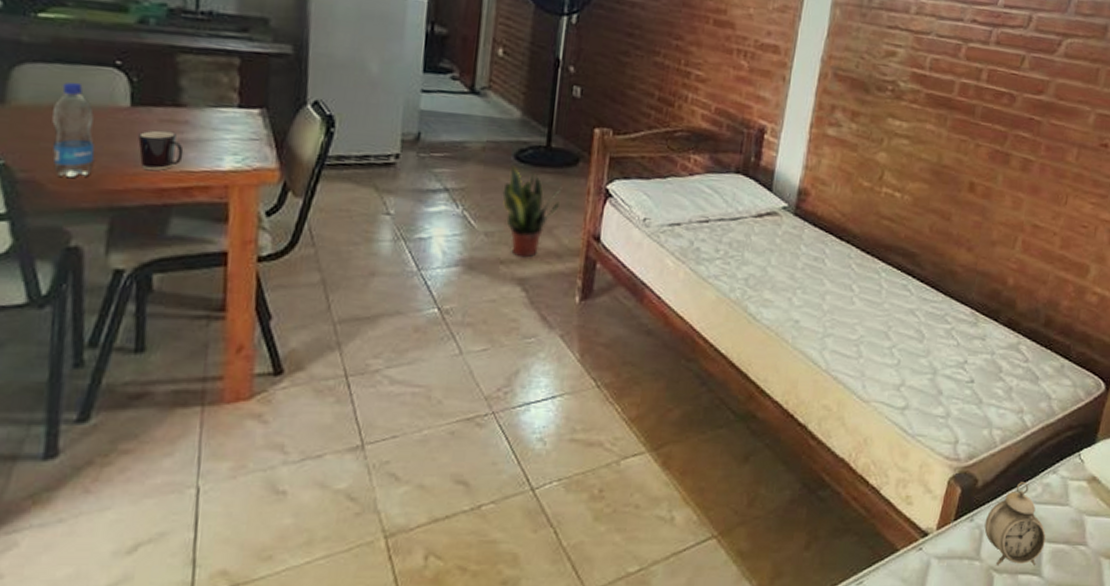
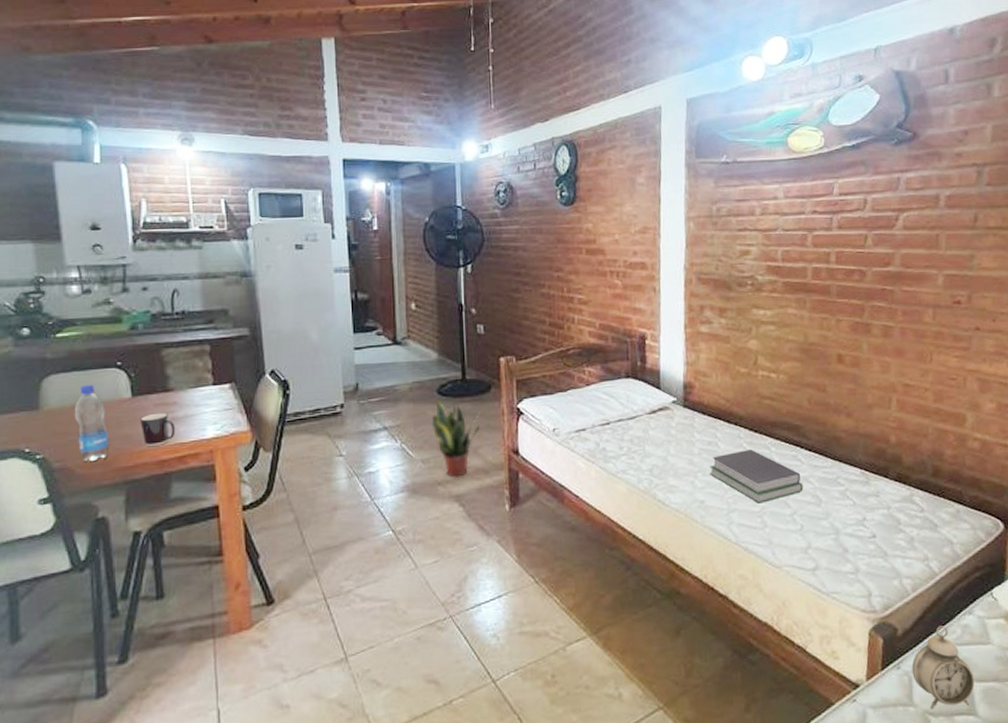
book: none [809,271,908,332] -> present [709,448,803,504]

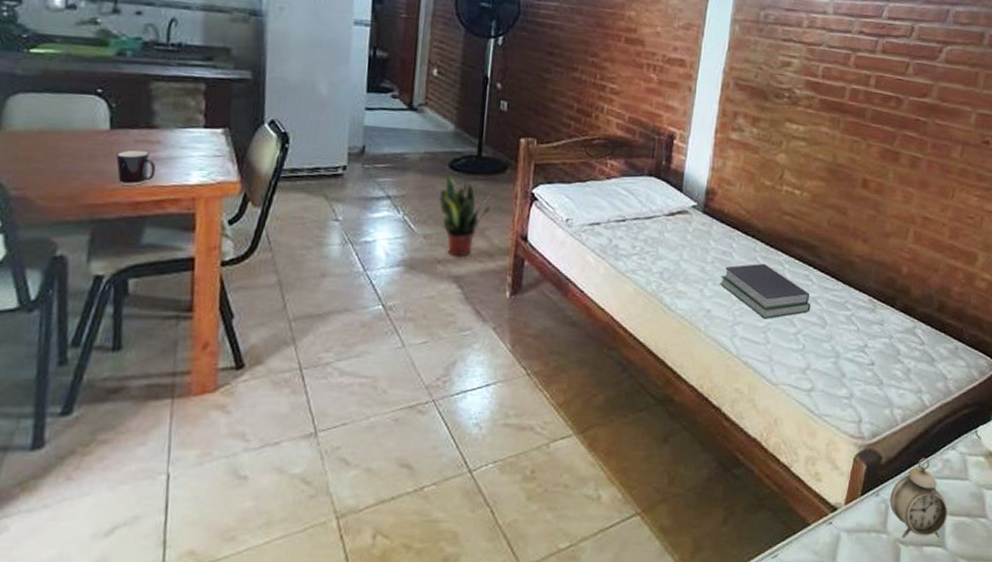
bottle: present [75,385,109,462] -> none [41,110,79,195]

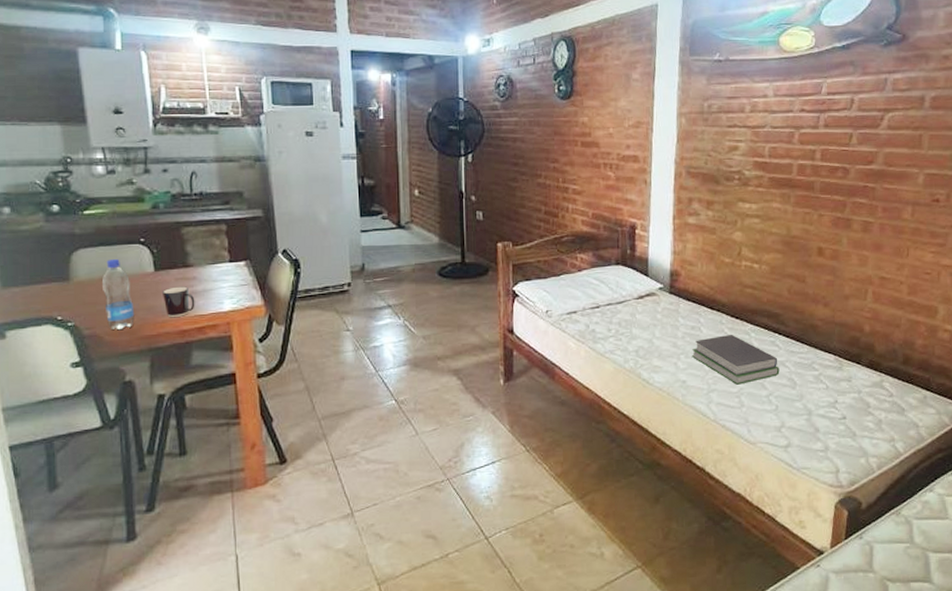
bottle: none [41,110,79,195] -> present [103,259,135,331]
potted plant: present [438,172,493,257] -> none [432,279,479,353]
alarm clock: present [890,458,948,539] -> none [873,501,931,575]

